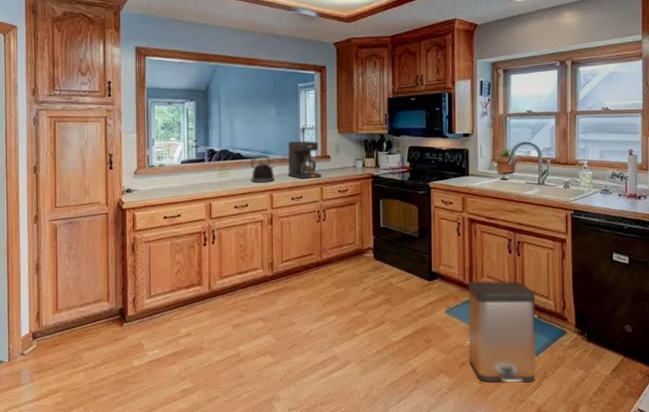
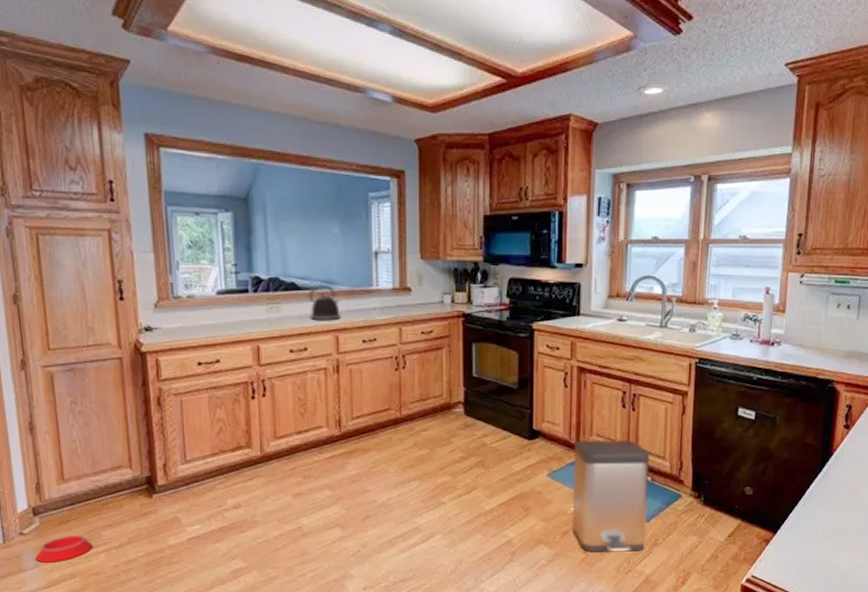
pet bowl: none [31,356,75,379] -> present [35,535,93,563]
coffee maker: present [287,141,322,179] -> none [357,268,401,317]
potted plant: present [493,146,521,174] -> none [609,280,641,314]

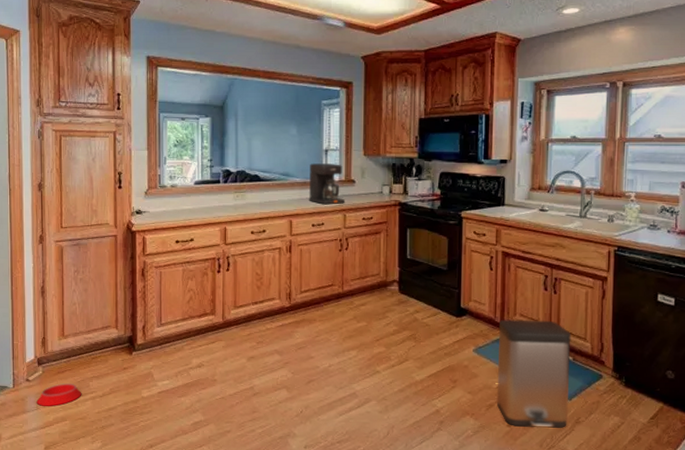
kettle: present [309,285,341,323] -> none [269,177,295,209]
coffee maker: none [357,268,401,317] -> present [308,163,346,205]

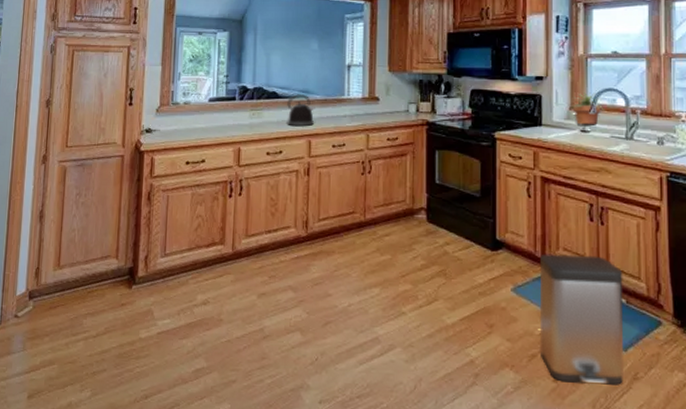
pet bowl: present [36,383,82,406] -> none [23,321,74,347]
kettle: none [269,177,295,209] -> present [286,94,315,128]
coffee maker: present [308,163,346,205] -> none [329,80,369,124]
potted plant: none [531,175,562,205] -> present [571,92,604,125]

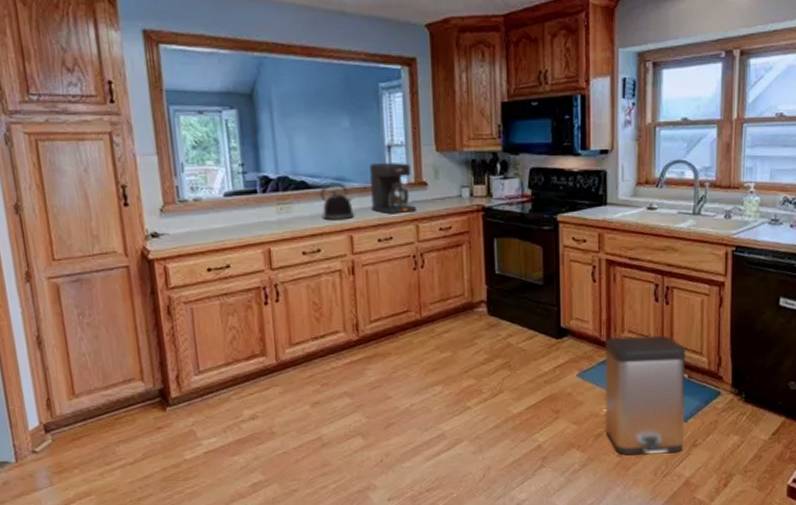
coffee maker: none [329,80,369,124] -> present [370,163,417,215]
potted plant: present [571,92,604,125] -> none [637,165,672,202]

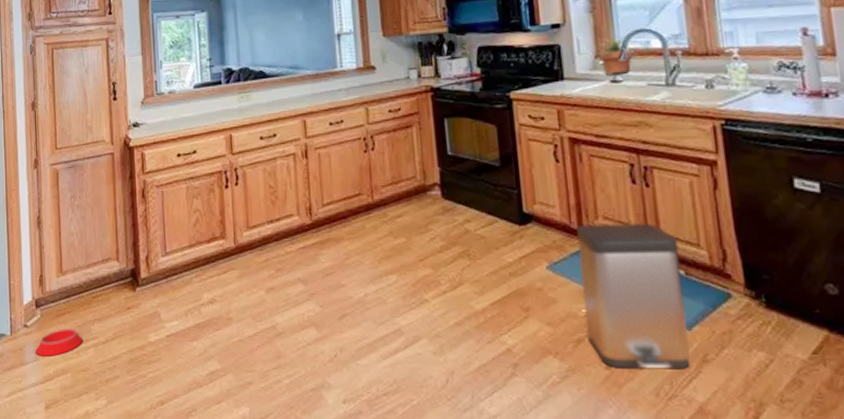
pet bowl: none [49,451,108,481] -> present [35,329,83,356]
kettle: present [320,182,354,222] -> none [276,71,307,107]
coffee maker: present [370,163,417,215] -> none [321,49,366,99]
potted plant: none [637,165,672,202] -> present [596,36,637,75]

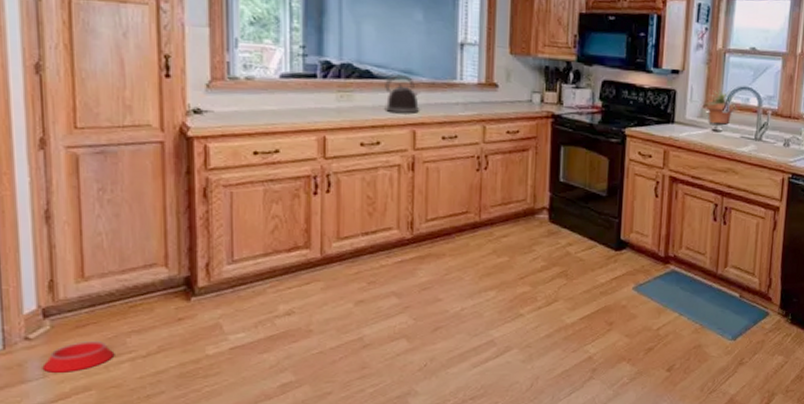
kettle: none [276,71,307,107] -> present [385,74,421,116]
pedal bin: present [577,223,691,370] -> none [657,253,740,371]

